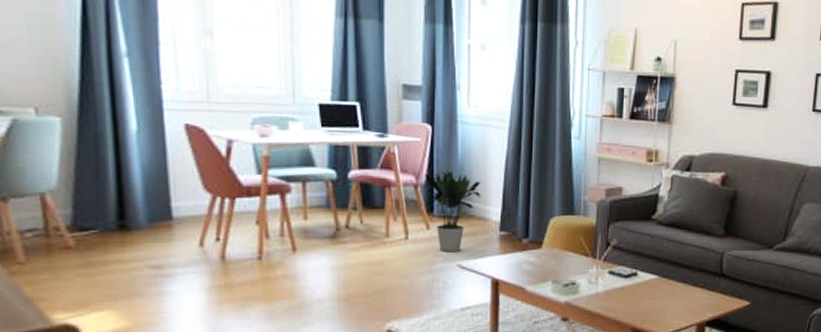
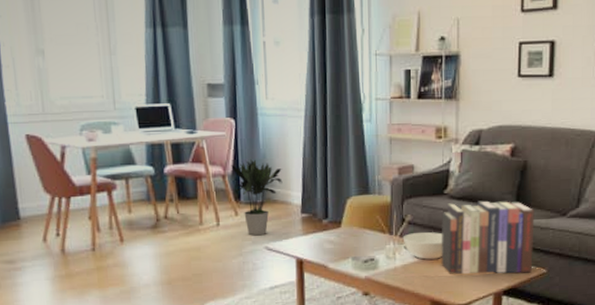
bowl: none [606,258,649,286] -> present [402,232,443,260]
books: none [645,228,742,305] -> present [441,200,535,275]

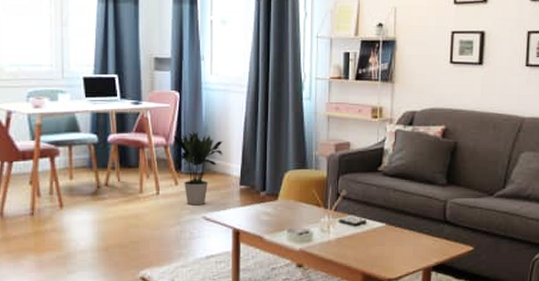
bowl: present [402,232,443,260] -> none [337,207,376,234]
books: present [441,200,535,275] -> none [373,179,464,250]

